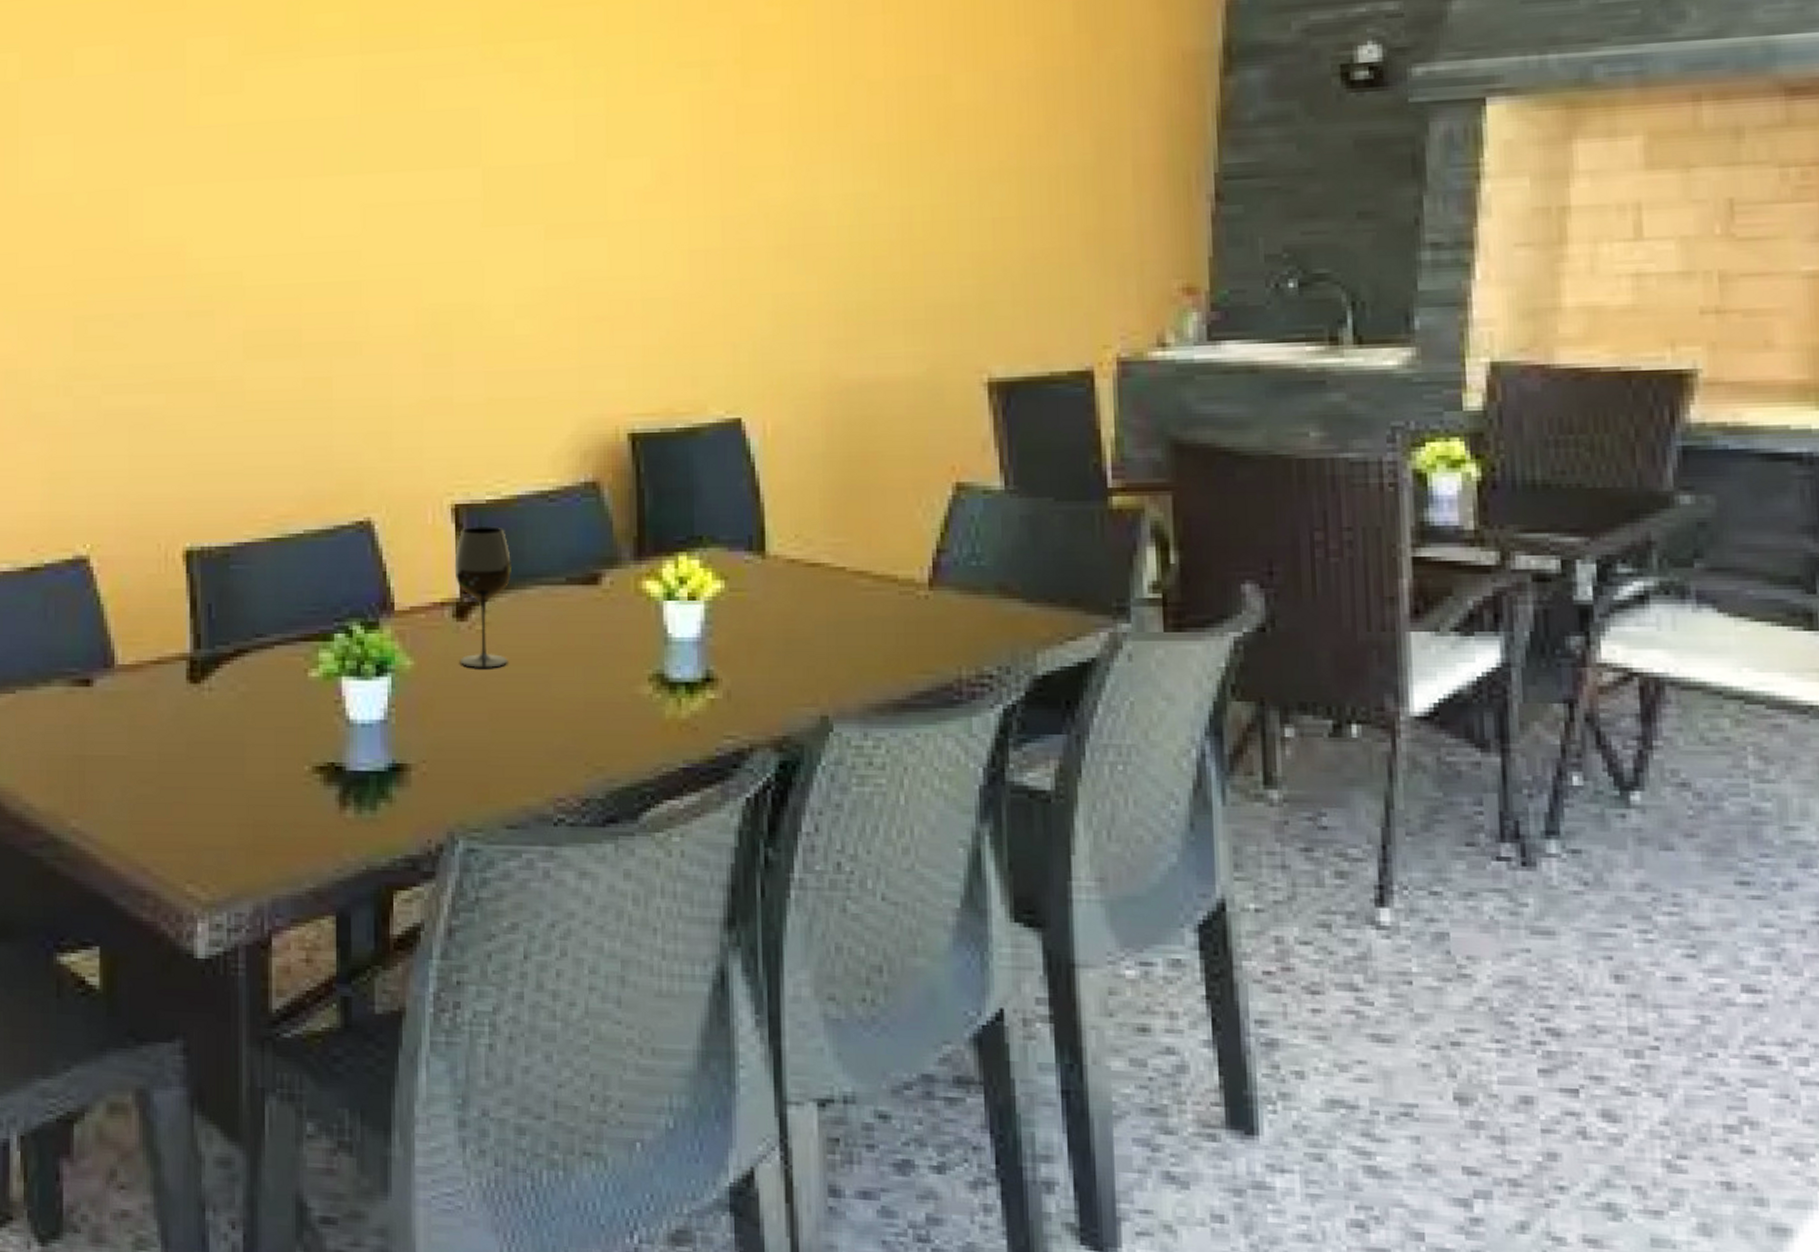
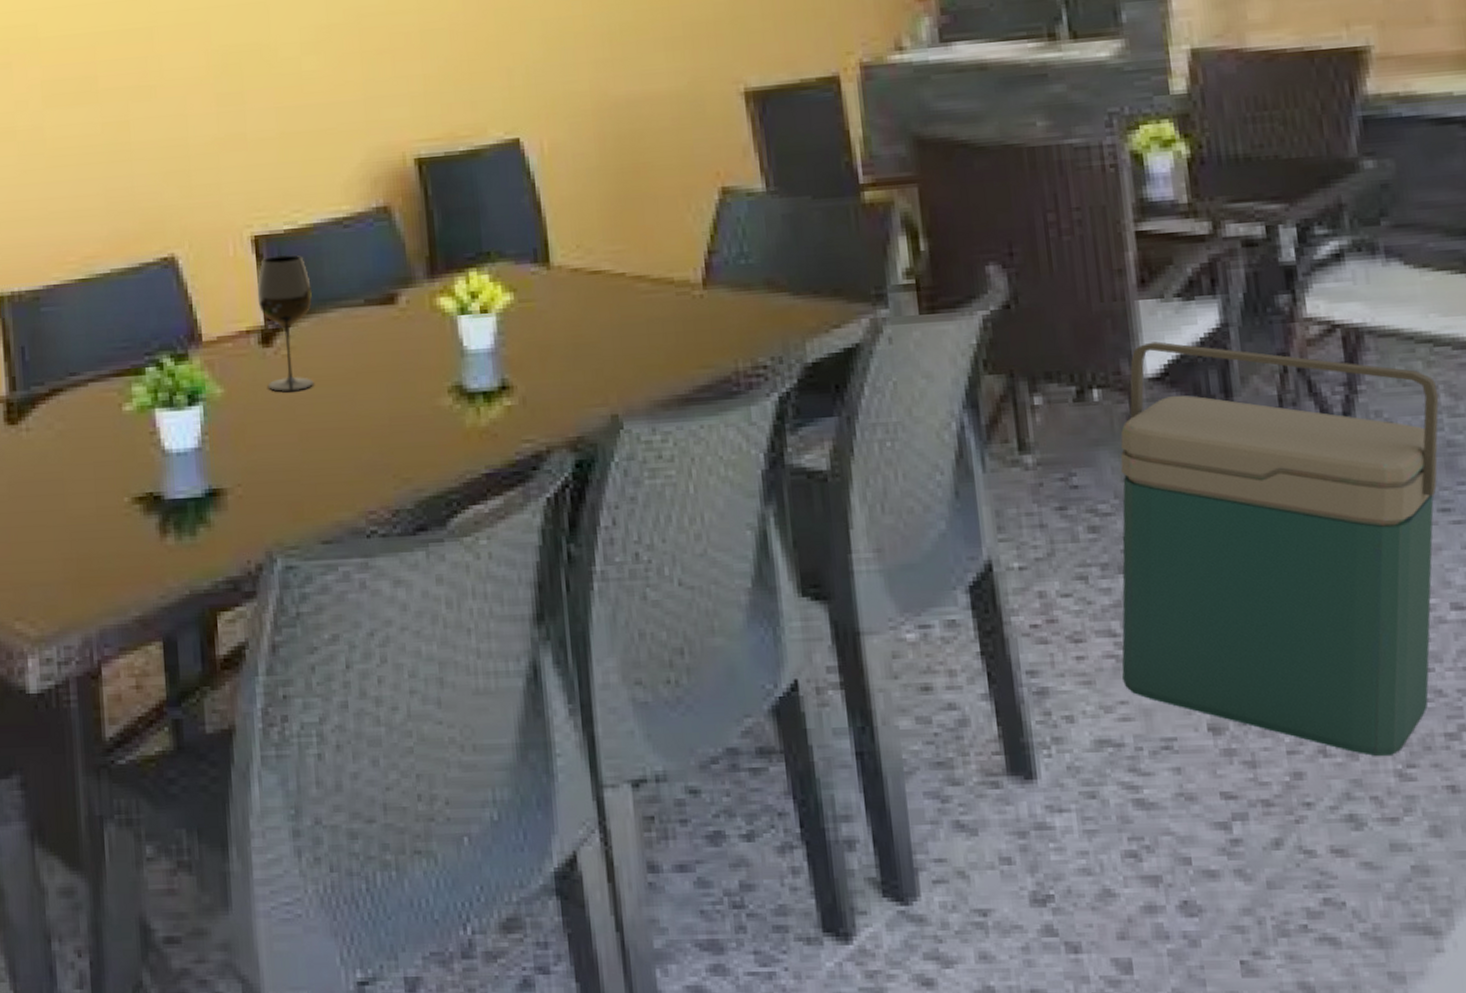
cooler: none [1362,678,1746,1144] -> present [1120,341,1439,757]

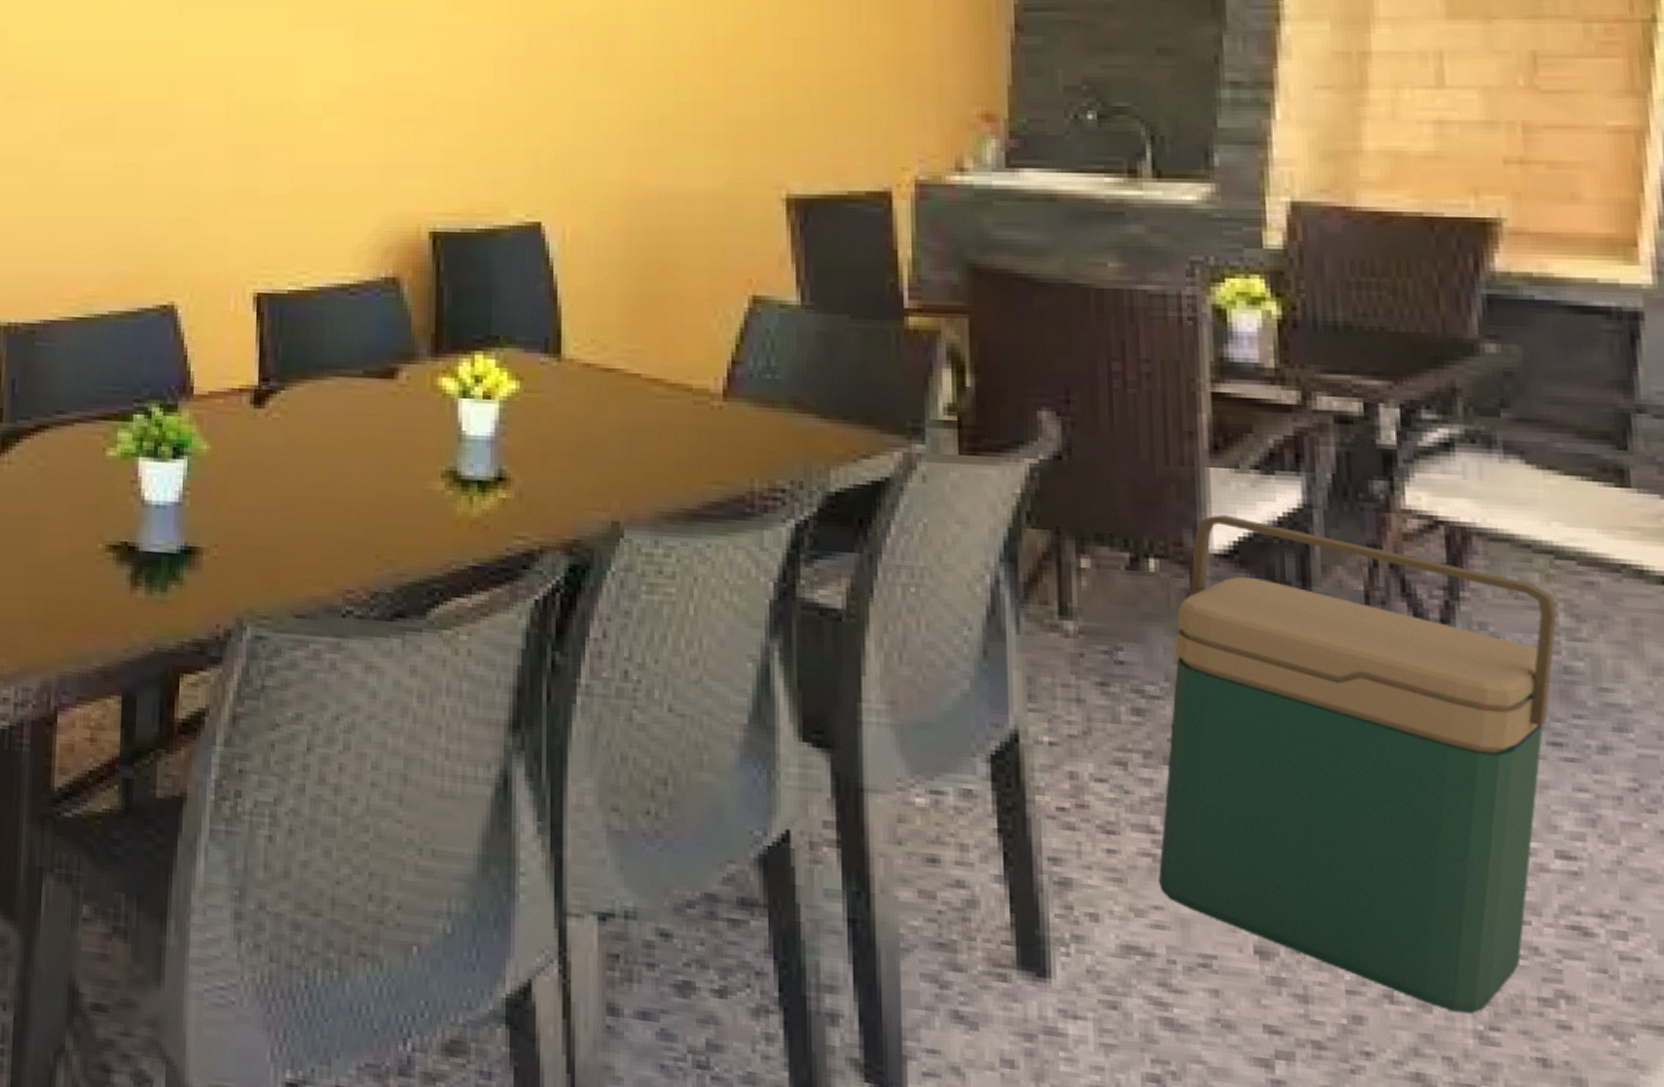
wine glass: present [257,254,314,393] -> none [254,315,310,457]

